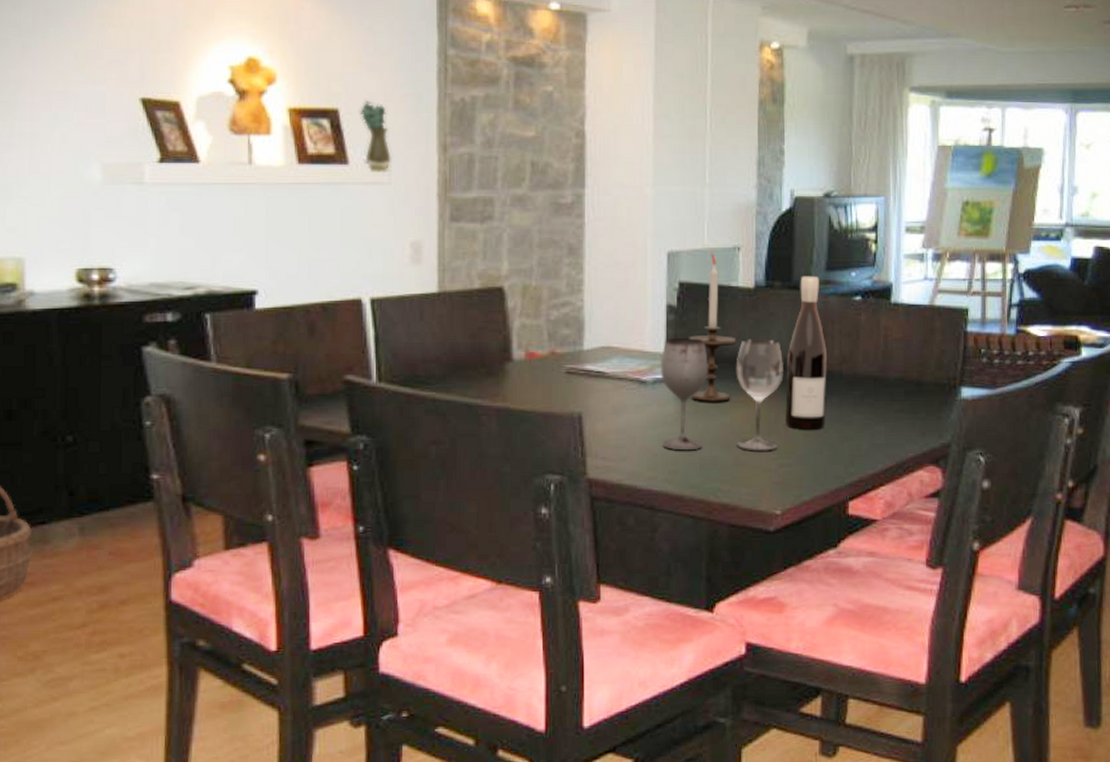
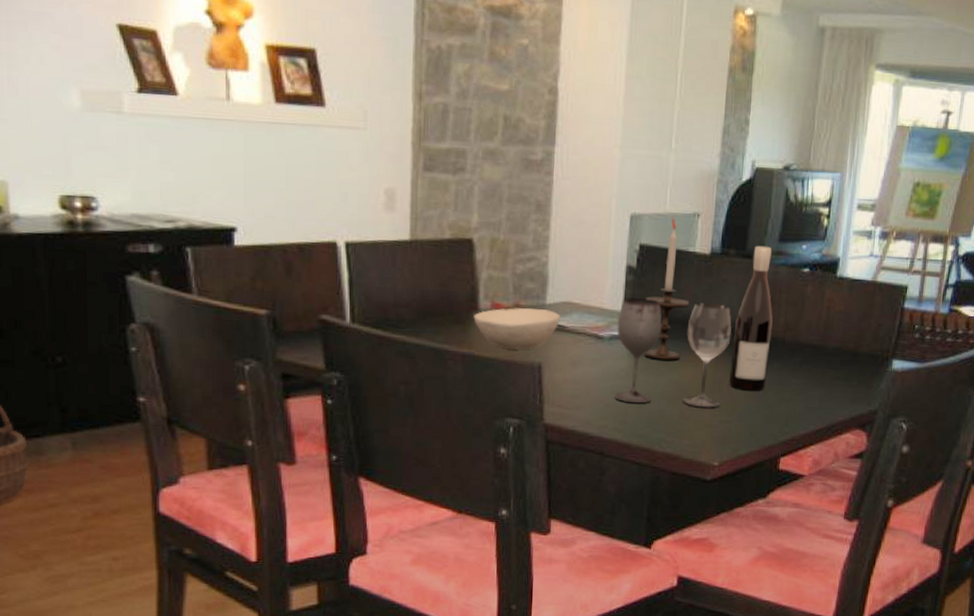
vase: present [360,101,391,173] -> none [337,43,367,118]
bowl: none [507,355,599,400] -> present [473,307,560,349]

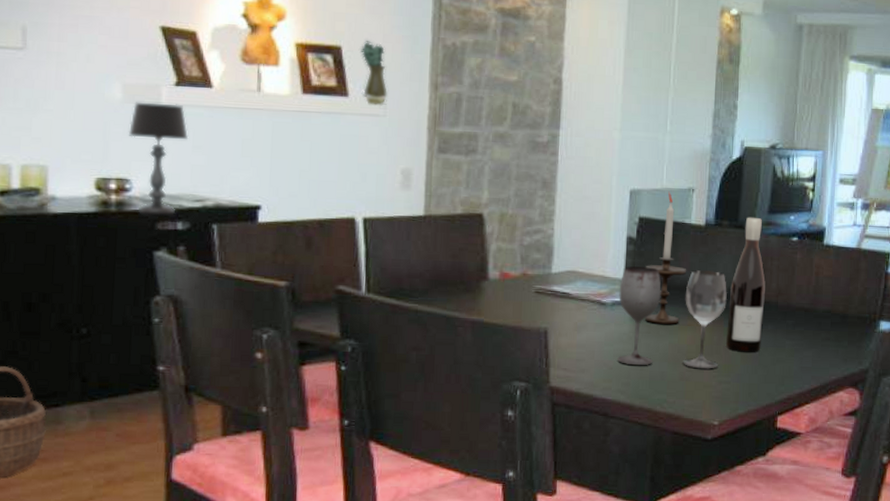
table lamp: none [90,110,155,240] -> present [128,102,189,218]
vase: none [337,43,367,118] -> present [360,41,387,106]
bowl: present [473,307,560,349] -> none [483,276,565,316]

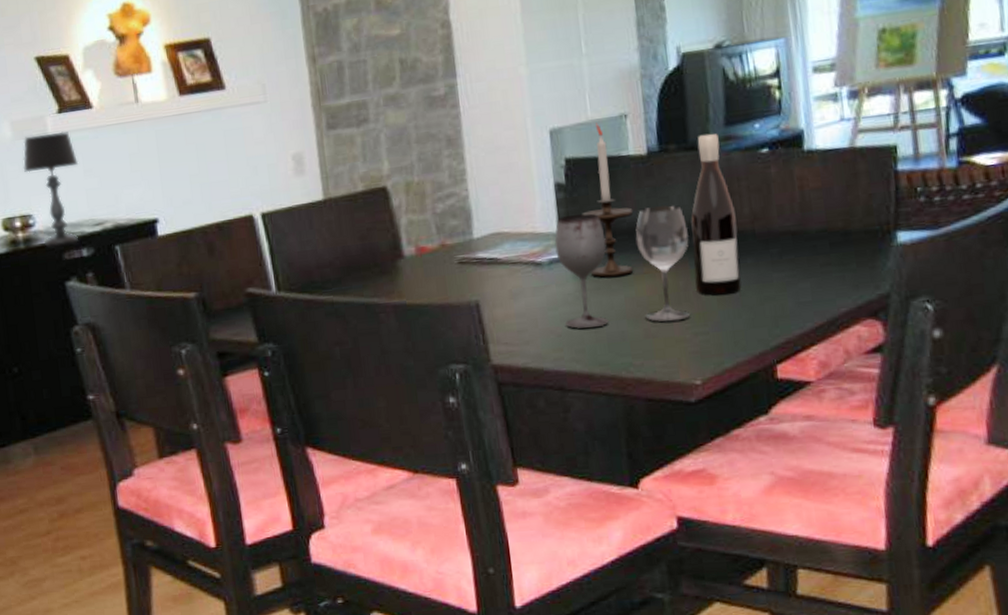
vase: present [360,41,387,106] -> none [230,26,265,94]

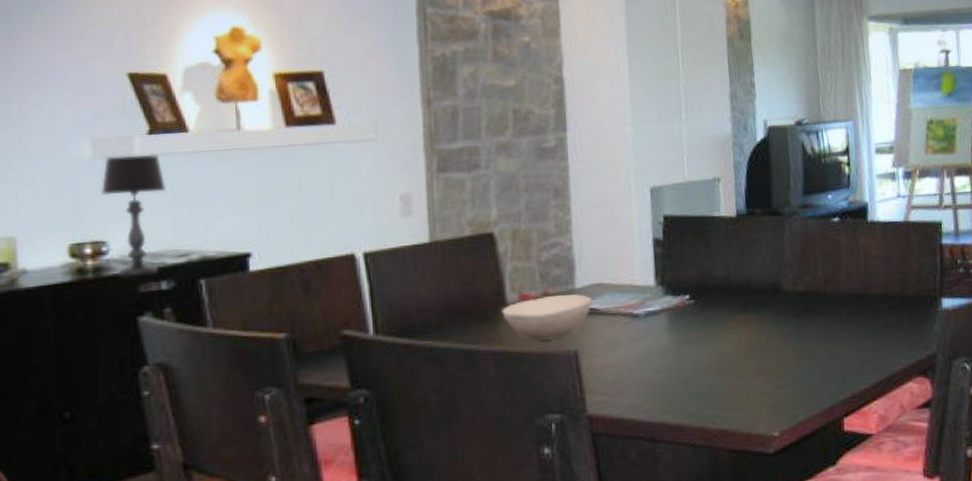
bowl: none [399,244,492,292] -> present [502,294,592,340]
wineglass: present [554,205,691,329] -> none [651,265,771,381]
candlestick: present [581,123,634,278] -> none [677,184,723,331]
bottle: present [690,133,742,295] -> none [772,201,815,351]

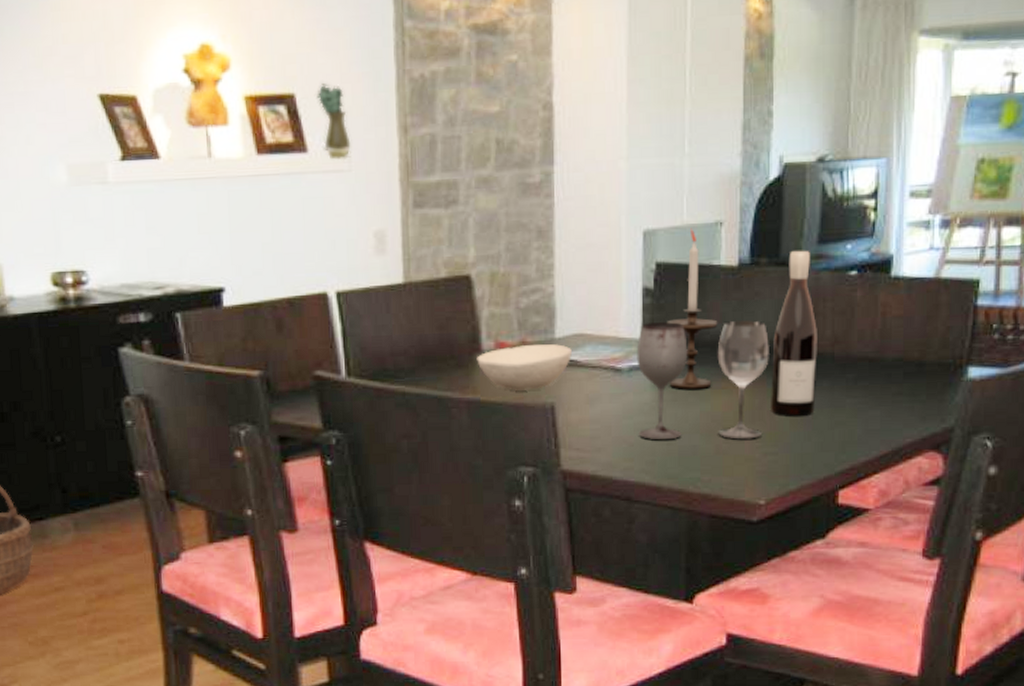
table lamp: present [101,154,167,281] -> none [78,181,141,311]
vase: none [344,62,377,130] -> present [316,83,351,160]
wineglass: none [651,265,771,381] -> present [636,320,769,441]
candlestick: none [677,184,723,331] -> present [666,228,718,390]
bottle: none [772,201,815,351] -> present [771,250,819,416]

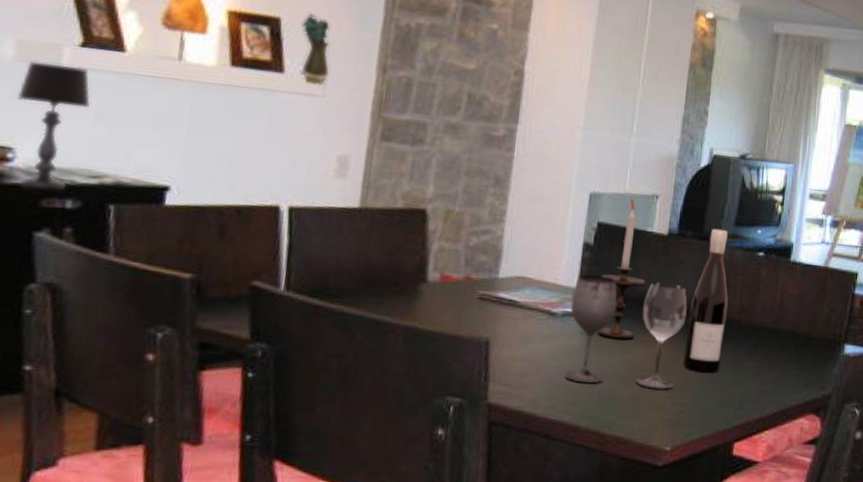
table lamp: none [78,181,141,311] -> present [17,61,91,195]
bowl: present [477,343,572,391] -> none [420,280,513,324]

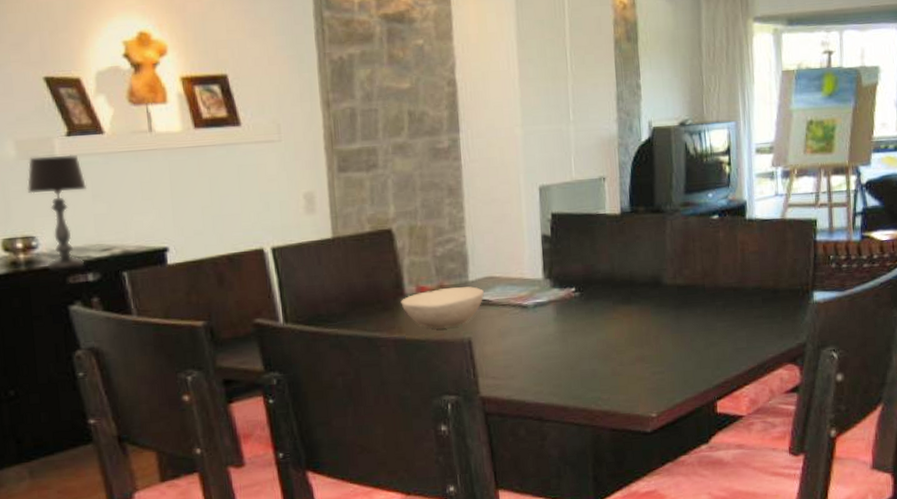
vase: present [302,14,330,86] -> none [247,65,280,132]
bowl: none [420,280,513,324] -> present [400,286,484,329]
wineglass: present [565,274,688,390] -> none [539,260,652,366]
candlestick: present [597,197,646,340] -> none [563,183,607,321]
bottle: present [683,228,729,373] -> none [654,199,692,340]

